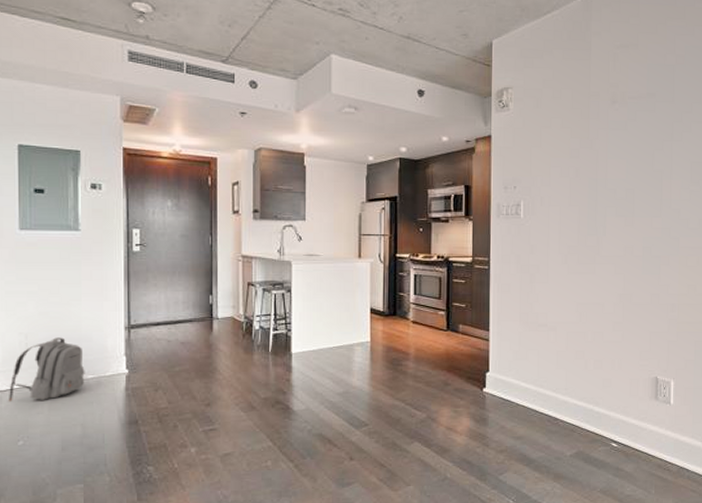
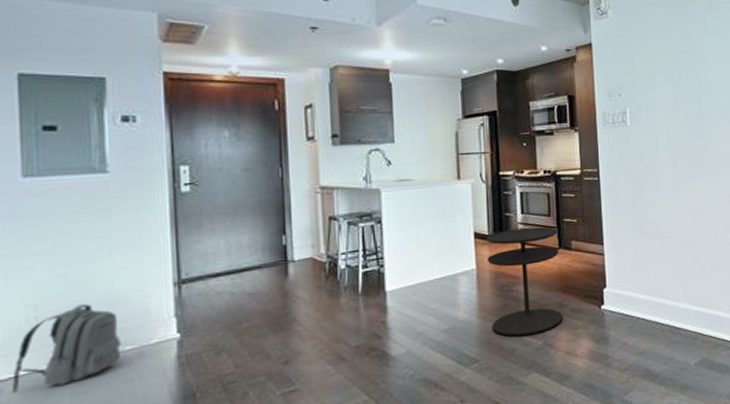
side table: none [380,308,447,408] -> present [486,227,563,337]

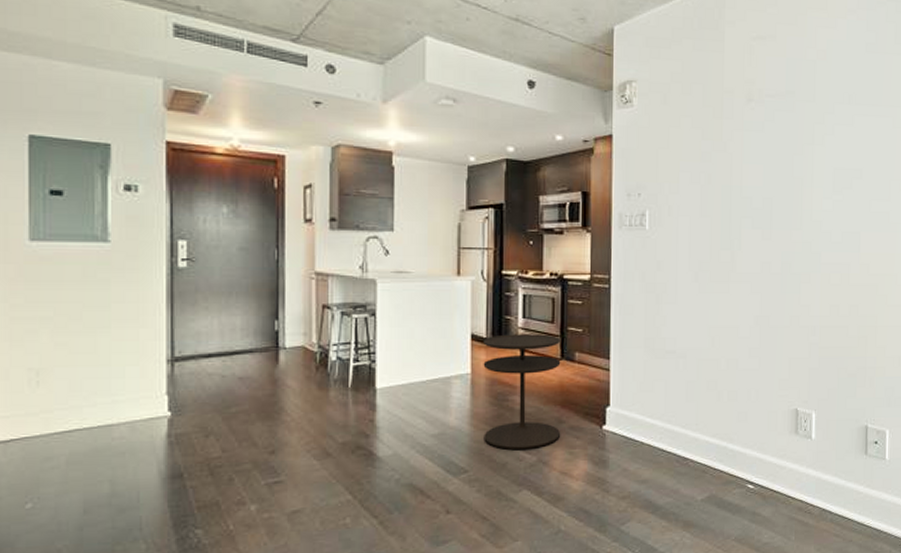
backpack: present [12,304,121,393] -> none [14,373,115,455]

